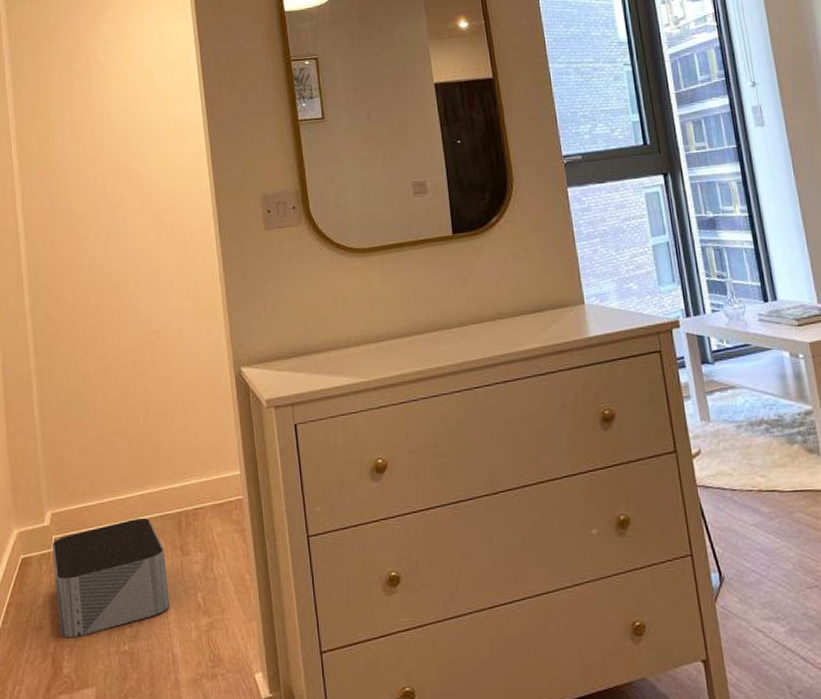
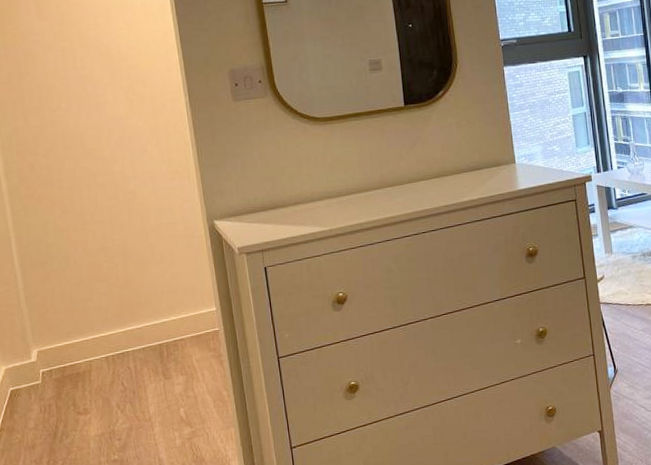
storage bin: present [51,518,170,638] -> none [39,351,155,453]

